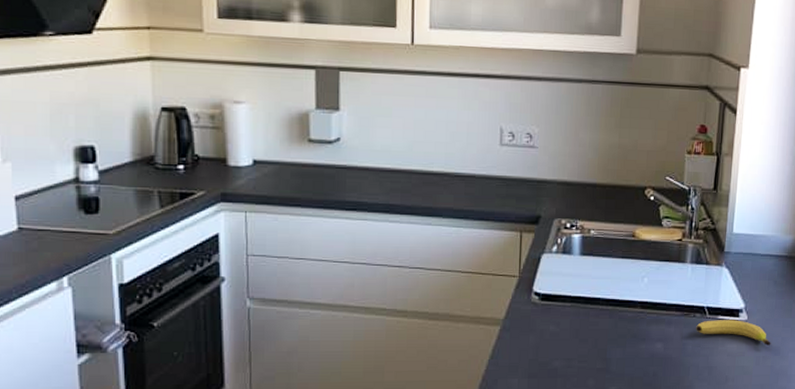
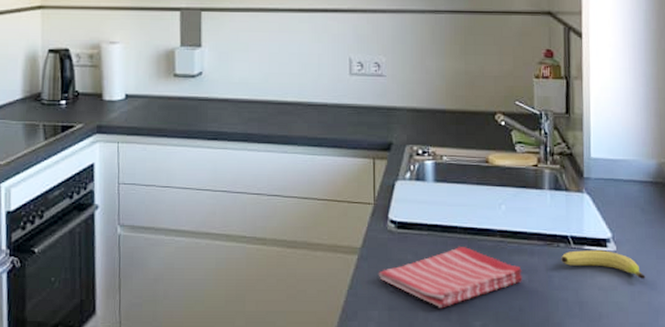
dish towel: none [519,318,659,375] -> present [378,247,523,309]

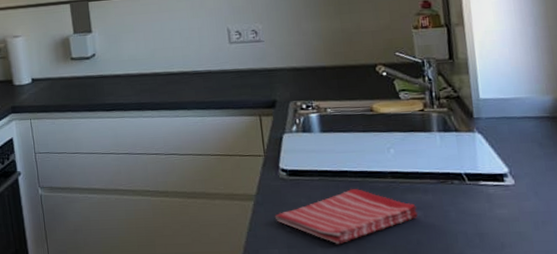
fruit: present [561,250,646,279] -> none [456,184,549,210]

